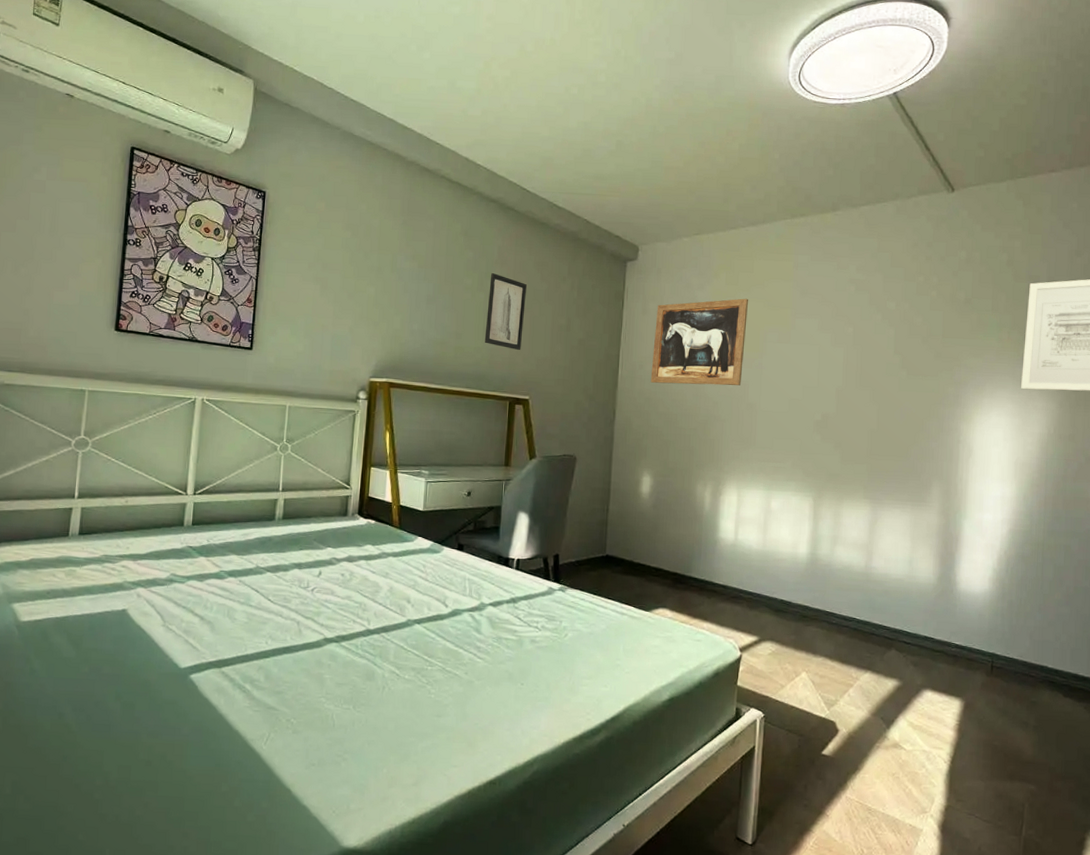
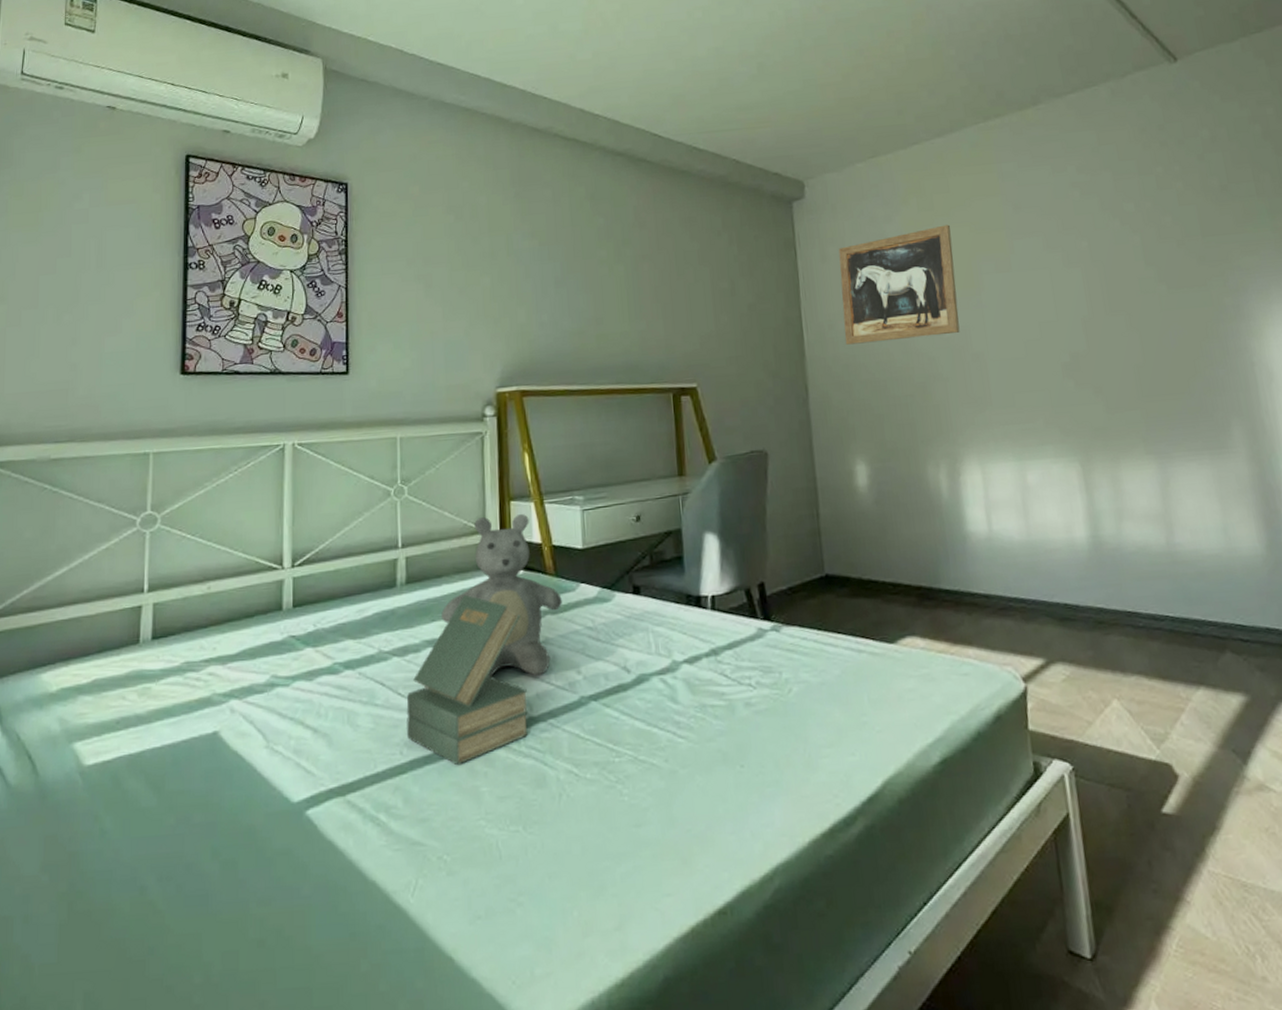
book: none [272,533,369,657] -> present [406,594,528,766]
teddy bear: none [308,477,402,600] -> present [441,514,562,677]
wall art: present [484,273,527,351] -> none [628,239,678,329]

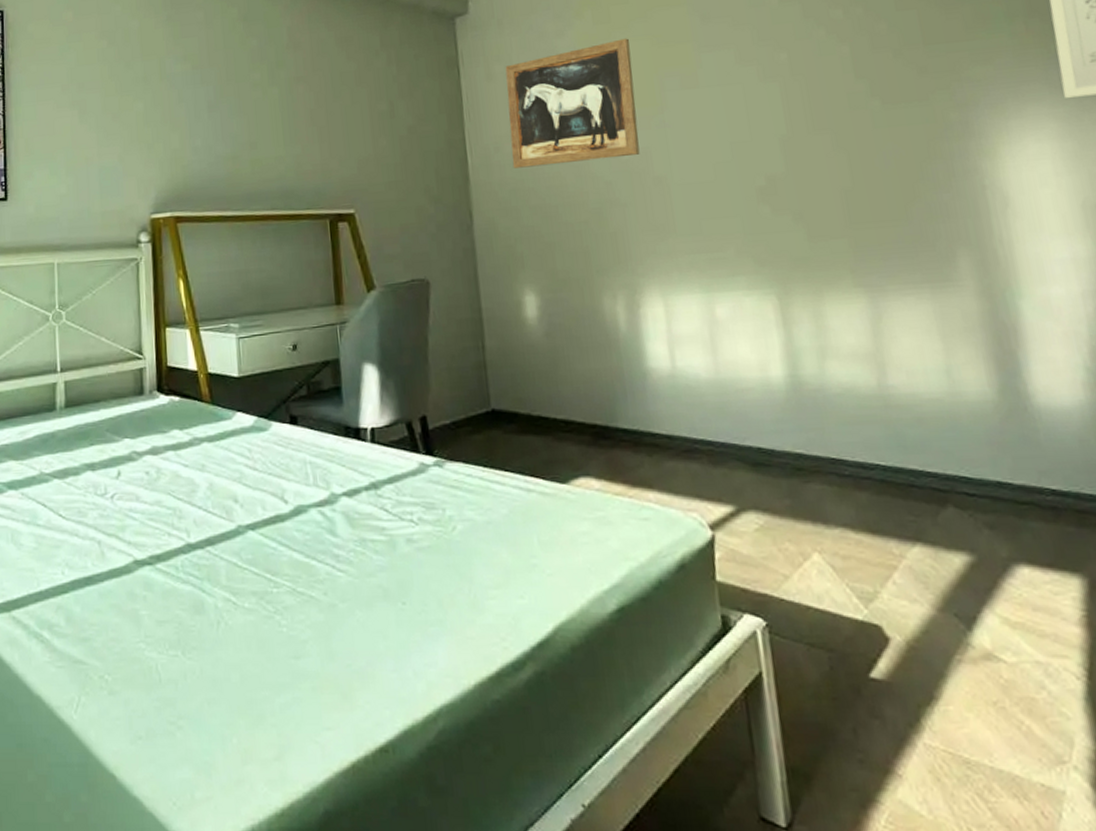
book: present [406,594,528,766] -> none [67,419,186,588]
teddy bear: present [441,514,562,677] -> none [100,341,219,503]

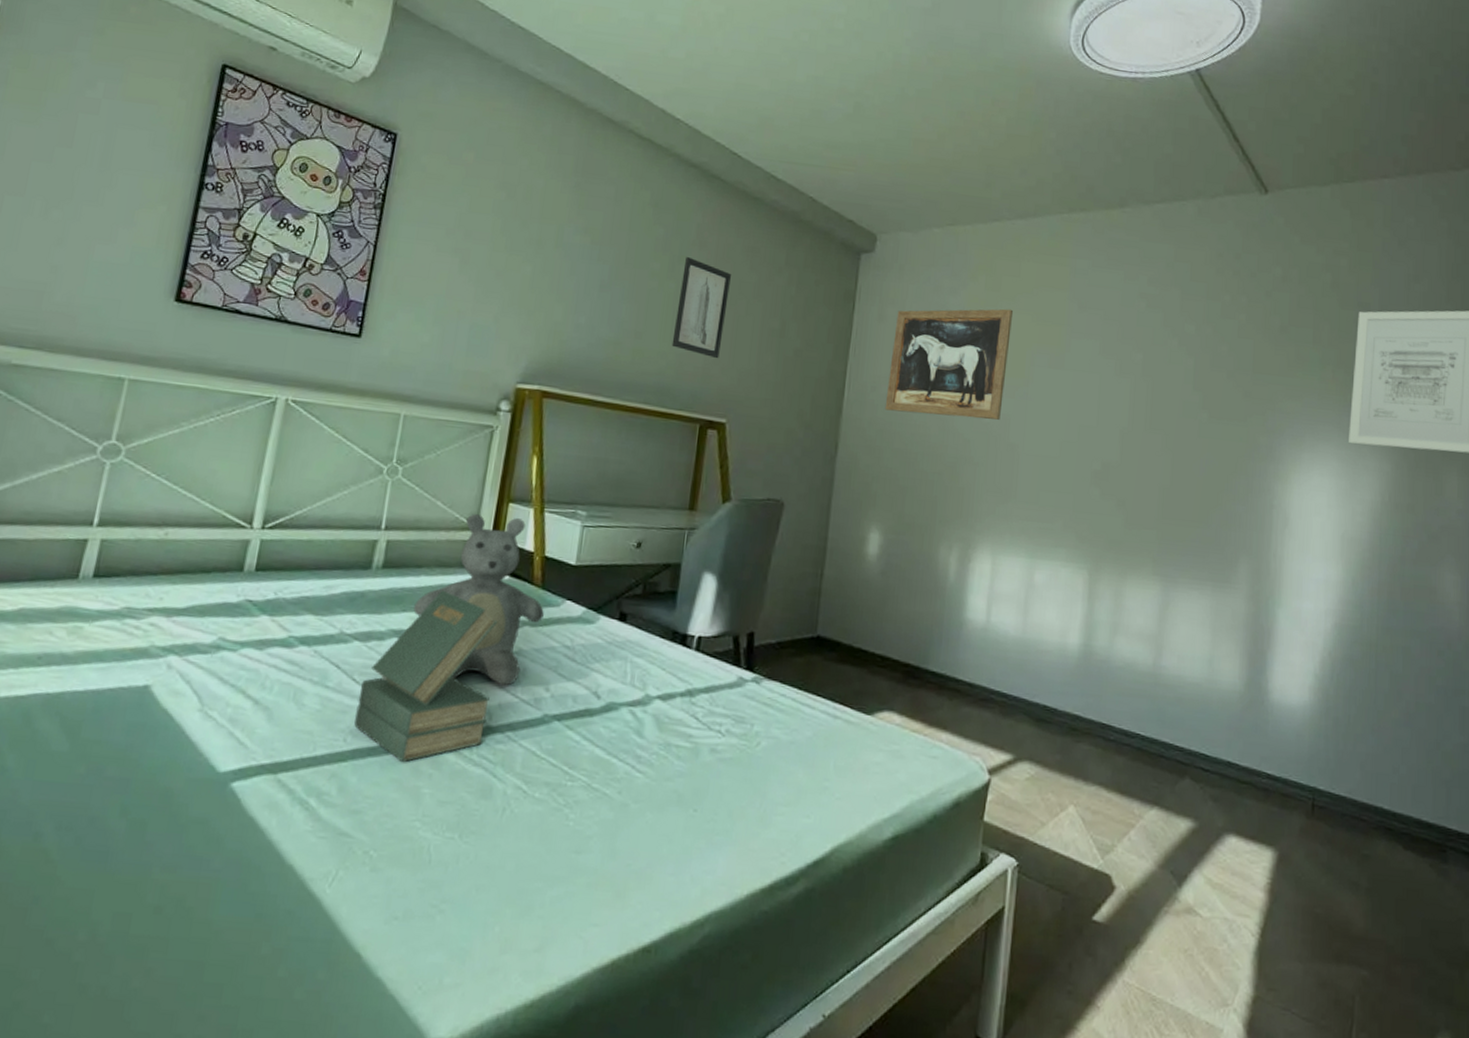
book: none [67,419,186,588] -> present [354,590,497,763]
teddy bear: none [100,341,219,503] -> present [413,514,544,686]
wall art: none [283,61,335,153] -> present [671,257,731,359]

